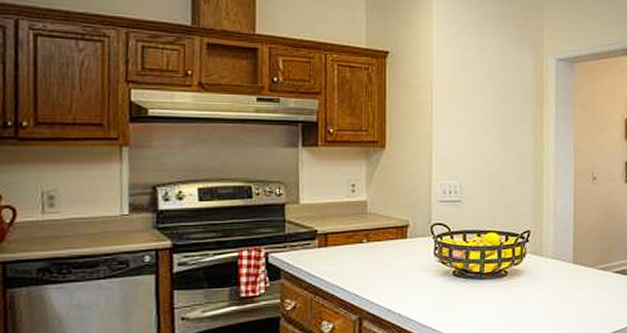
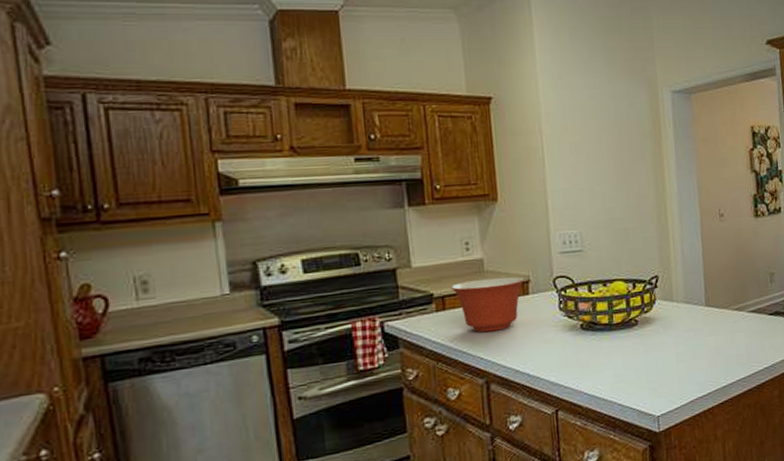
mixing bowl: none [334,220,405,271] -> present [450,277,525,333]

